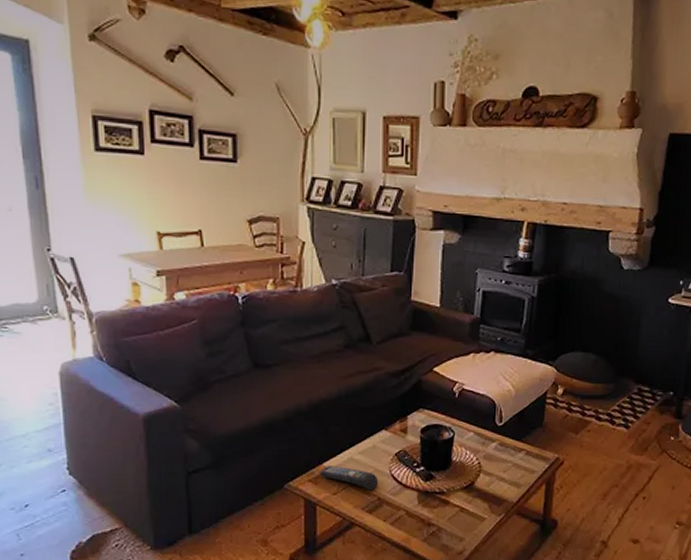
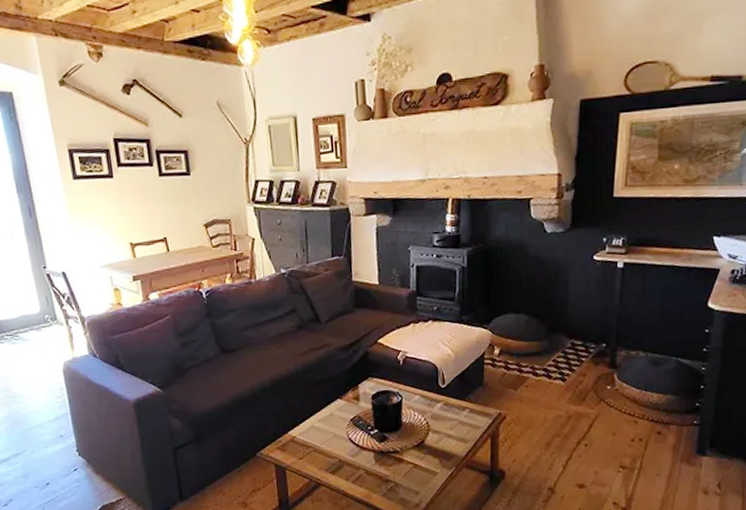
remote control: present [320,466,379,490] -> none [286,433,339,454]

